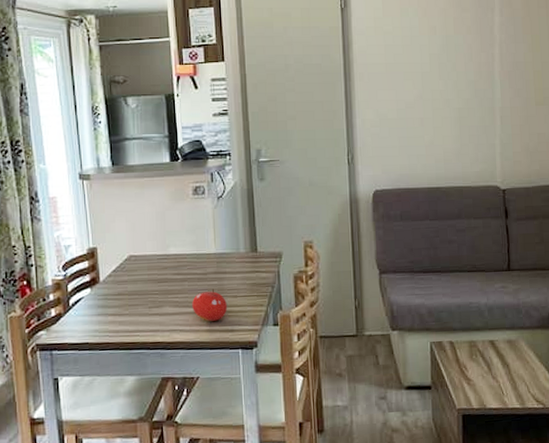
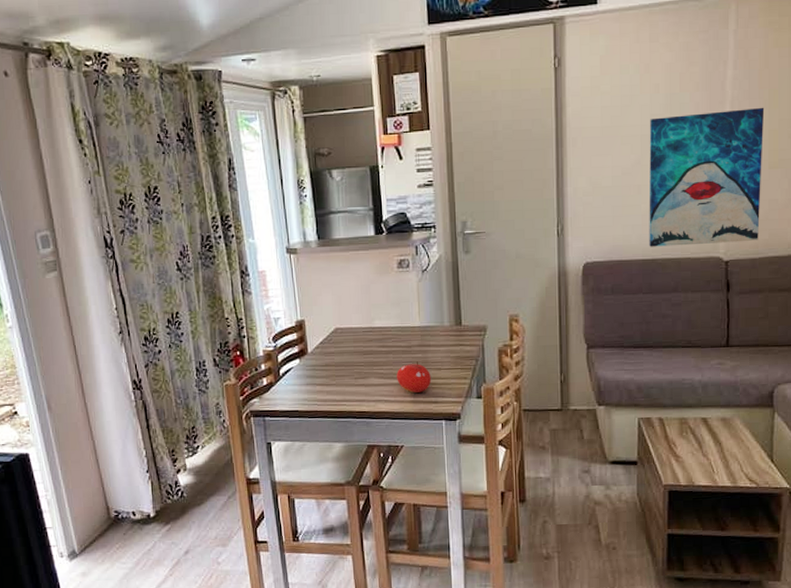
wall art: none [429,50,531,176] -> present [649,107,765,247]

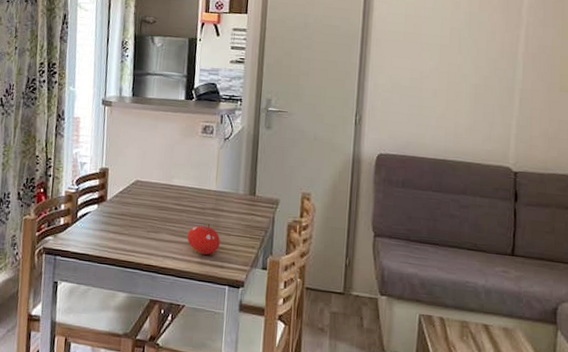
wall art: present [649,107,765,247] -> none [441,31,558,157]

